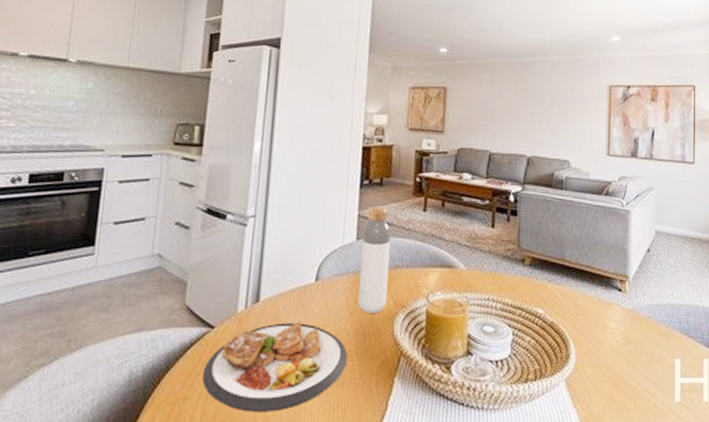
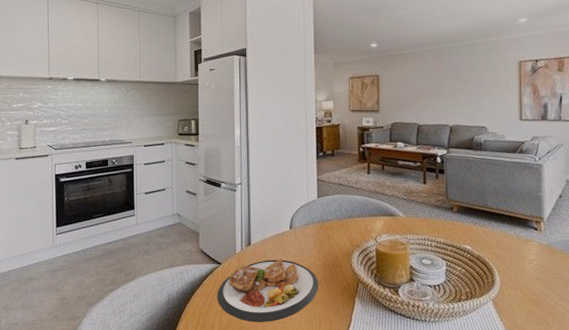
bottle: present [358,207,391,313] -> none [322,172,345,252]

